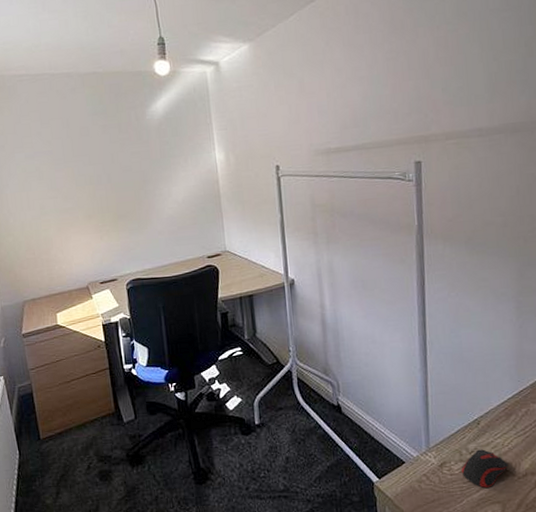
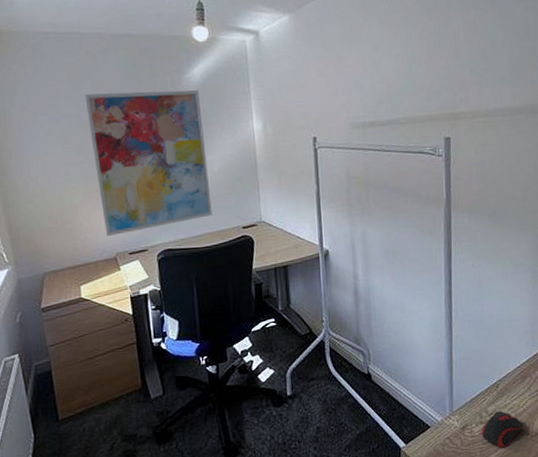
wall art: none [56,123,178,267] -> present [84,90,212,237]

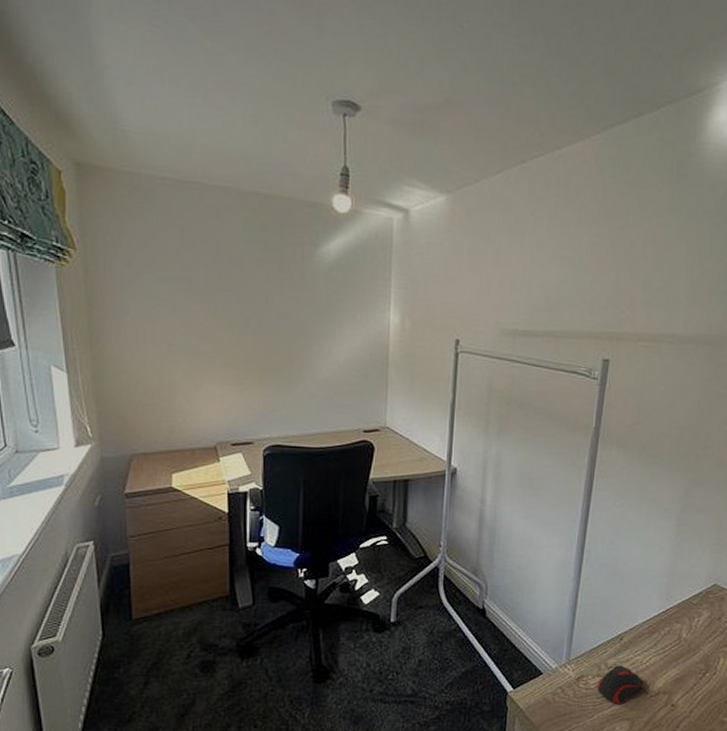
wall art: present [84,90,212,237] -> none [199,256,333,423]

